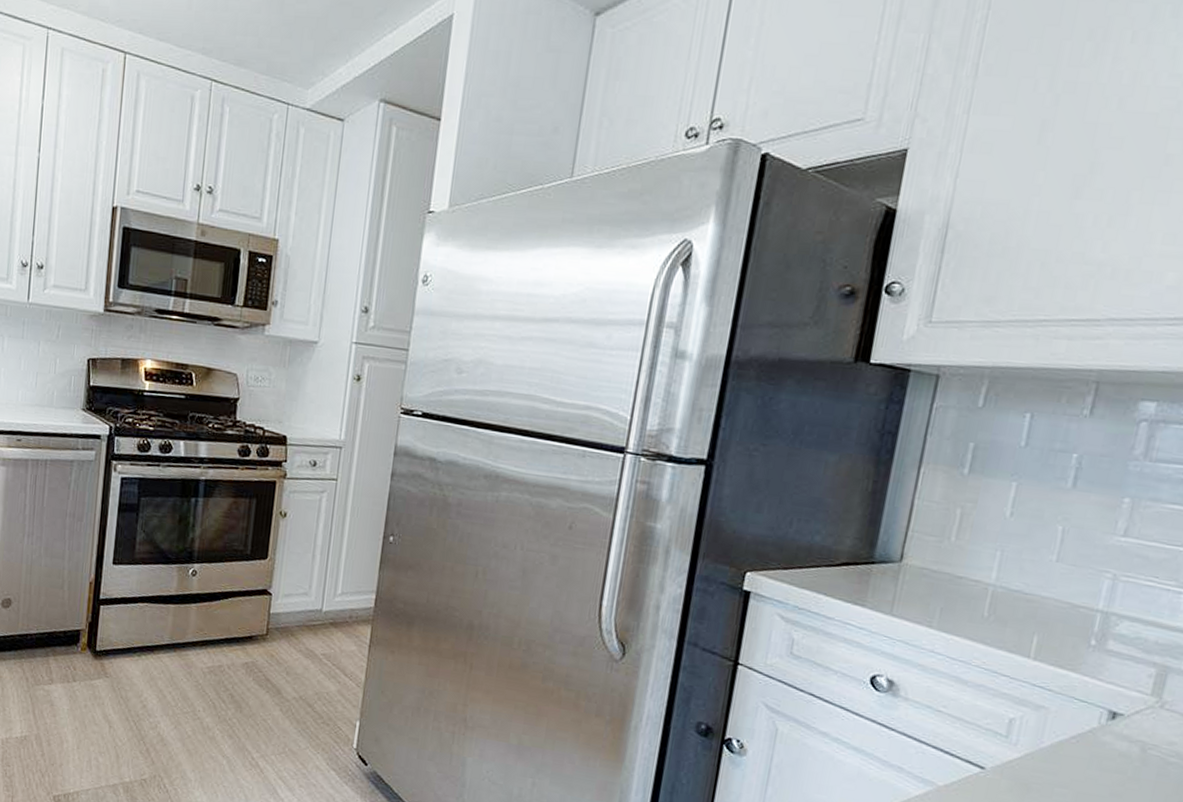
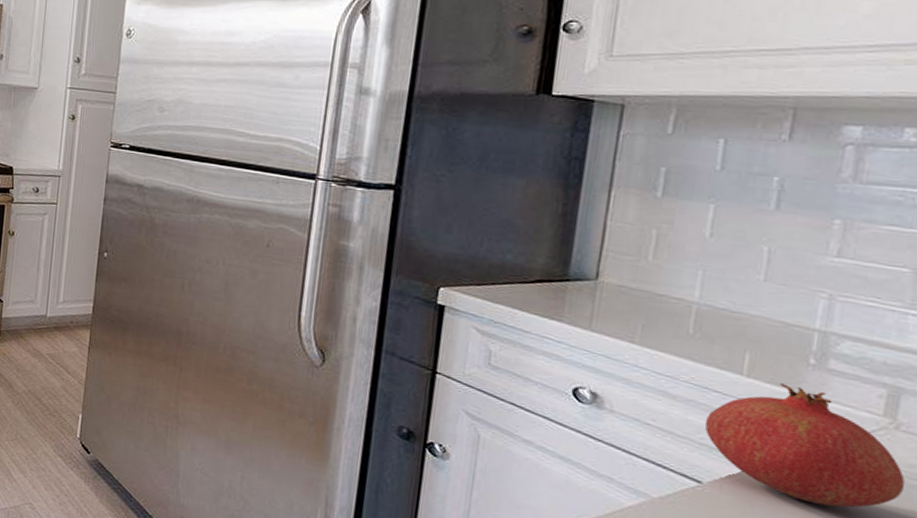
fruit: none [991,665,1165,787] -> present [704,383,906,508]

